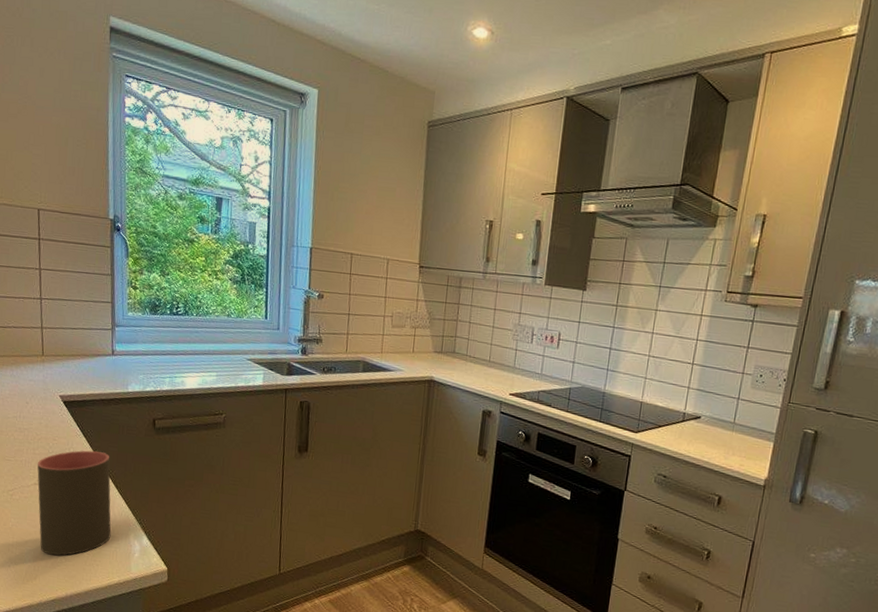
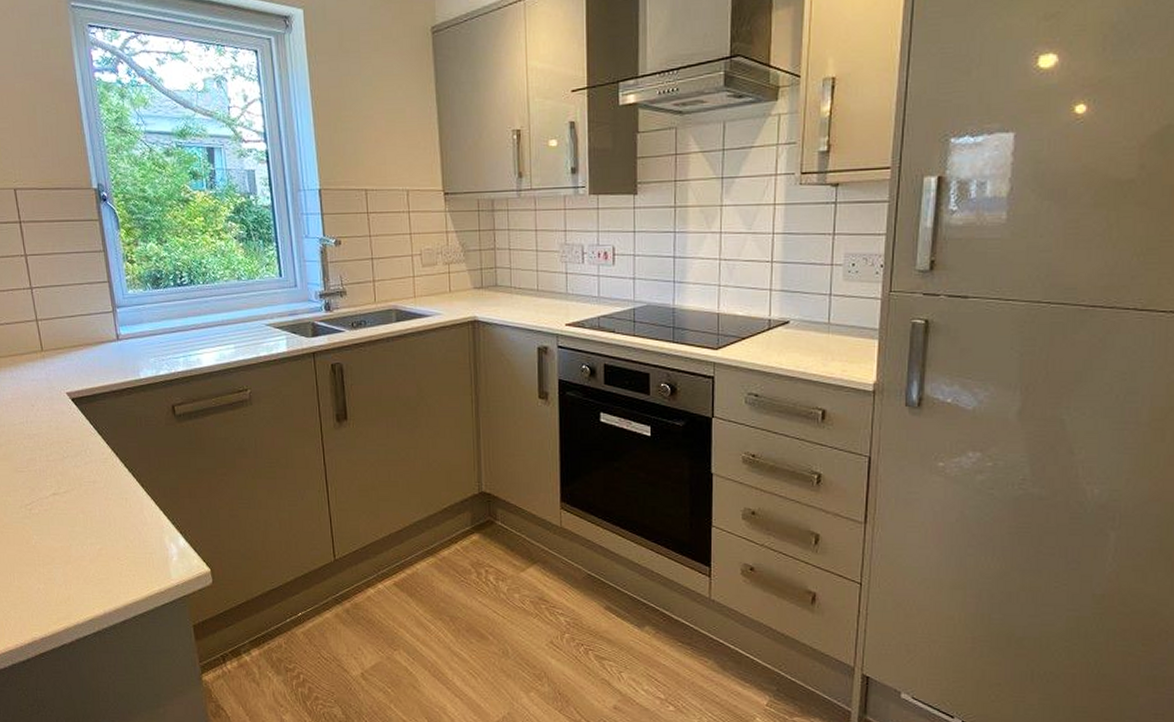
cup: present [37,450,112,556] -> none [52,450,144,571]

